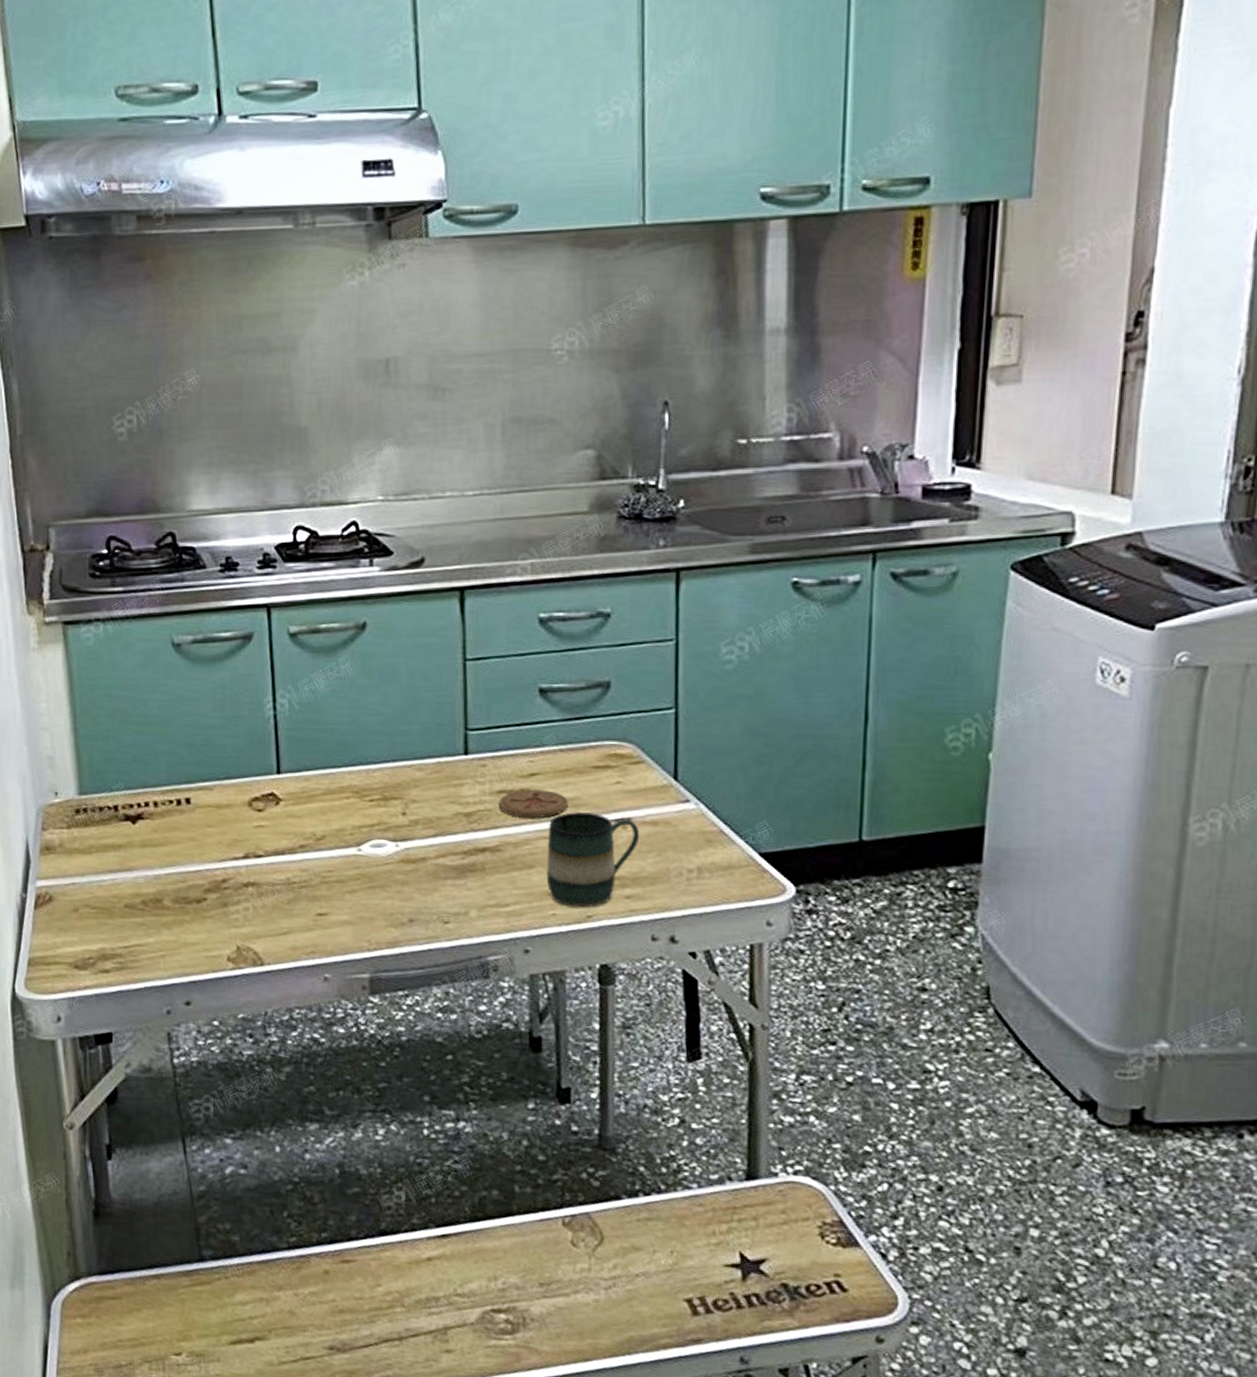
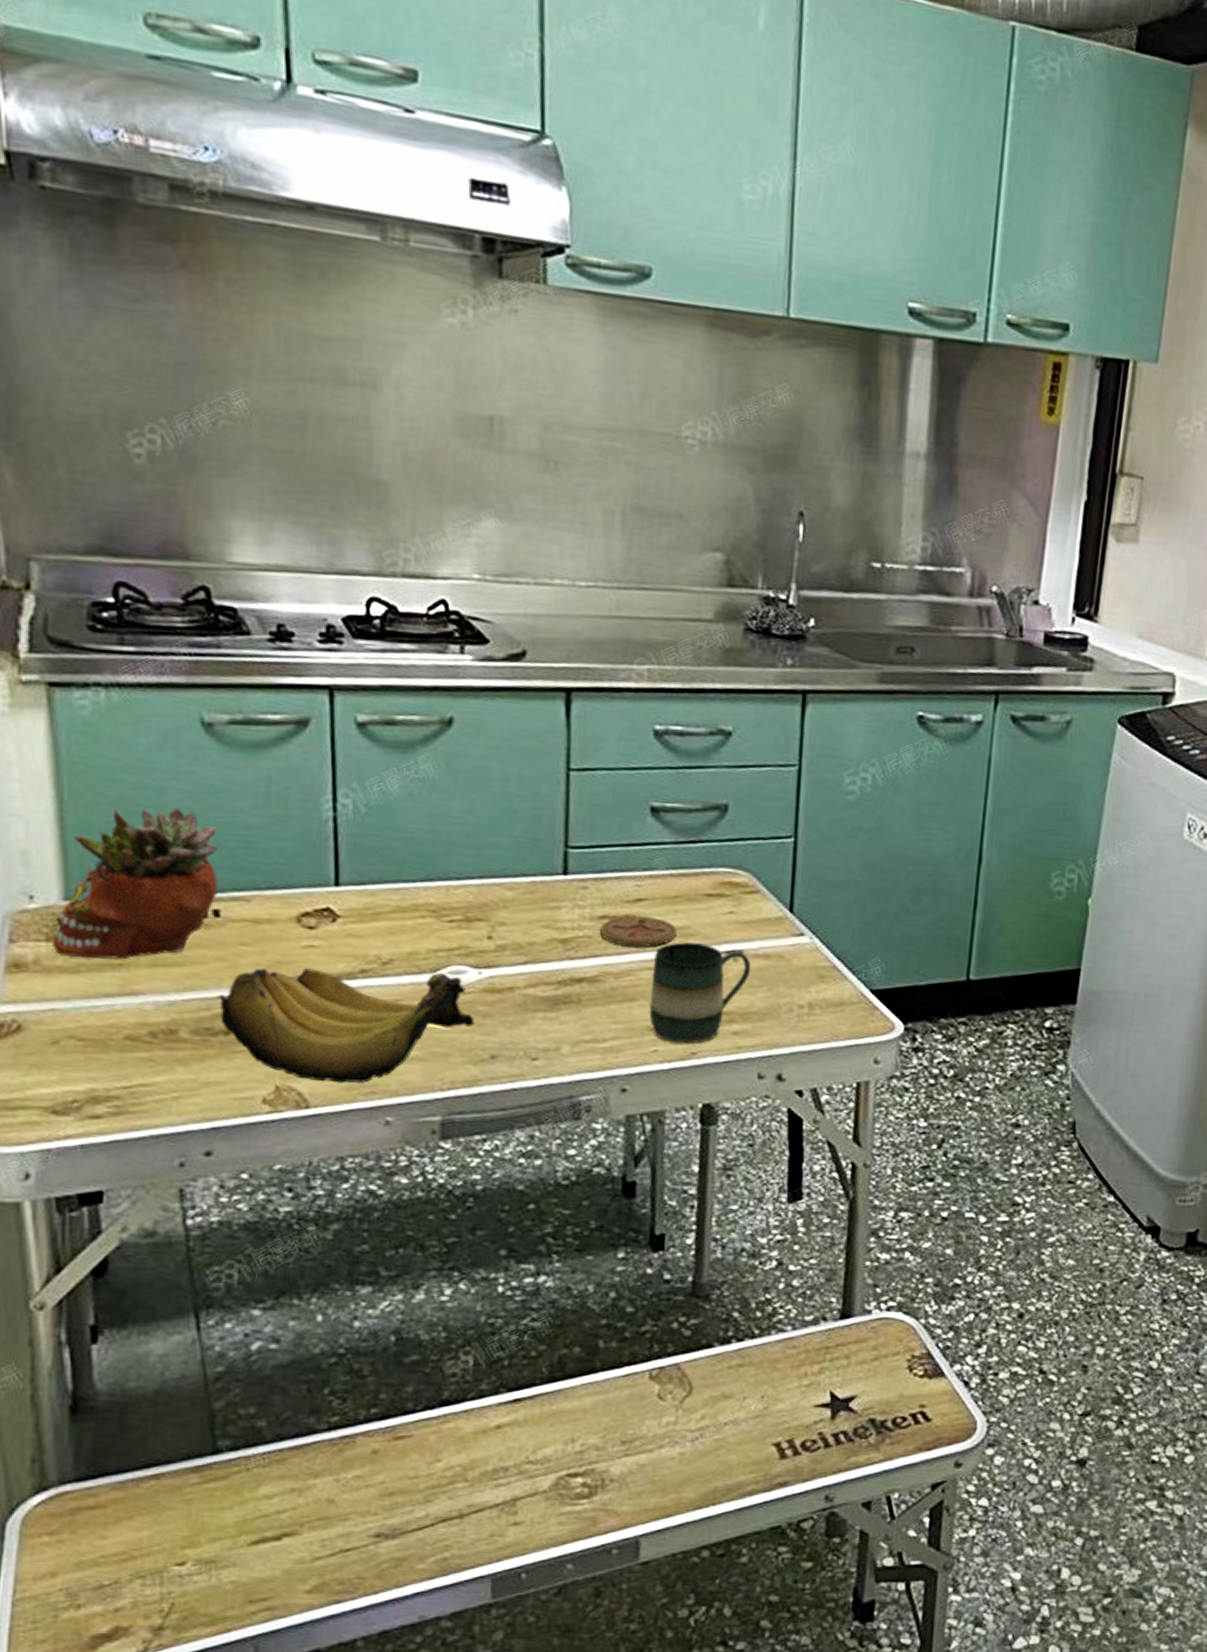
succulent planter: none [72,714,188,842] -> present [52,806,218,960]
banana bunch: none [190,845,396,944] -> present [216,968,476,1083]

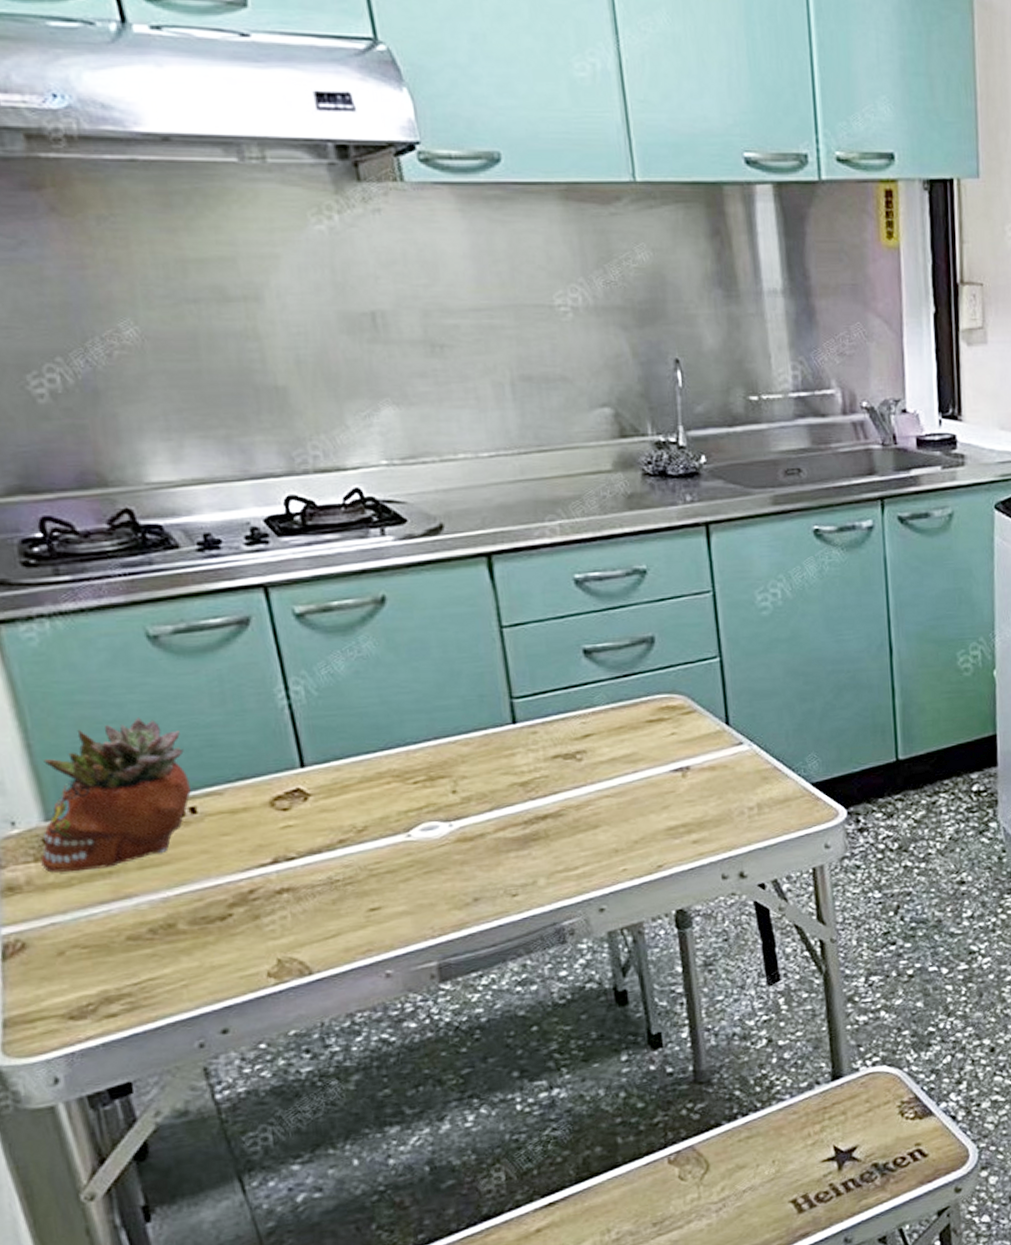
banana bunch: present [216,968,476,1083] -> none [206,830,455,949]
coaster: present [599,915,677,947] -> none [554,749,626,780]
mug: present [649,942,752,1045] -> none [609,766,700,860]

